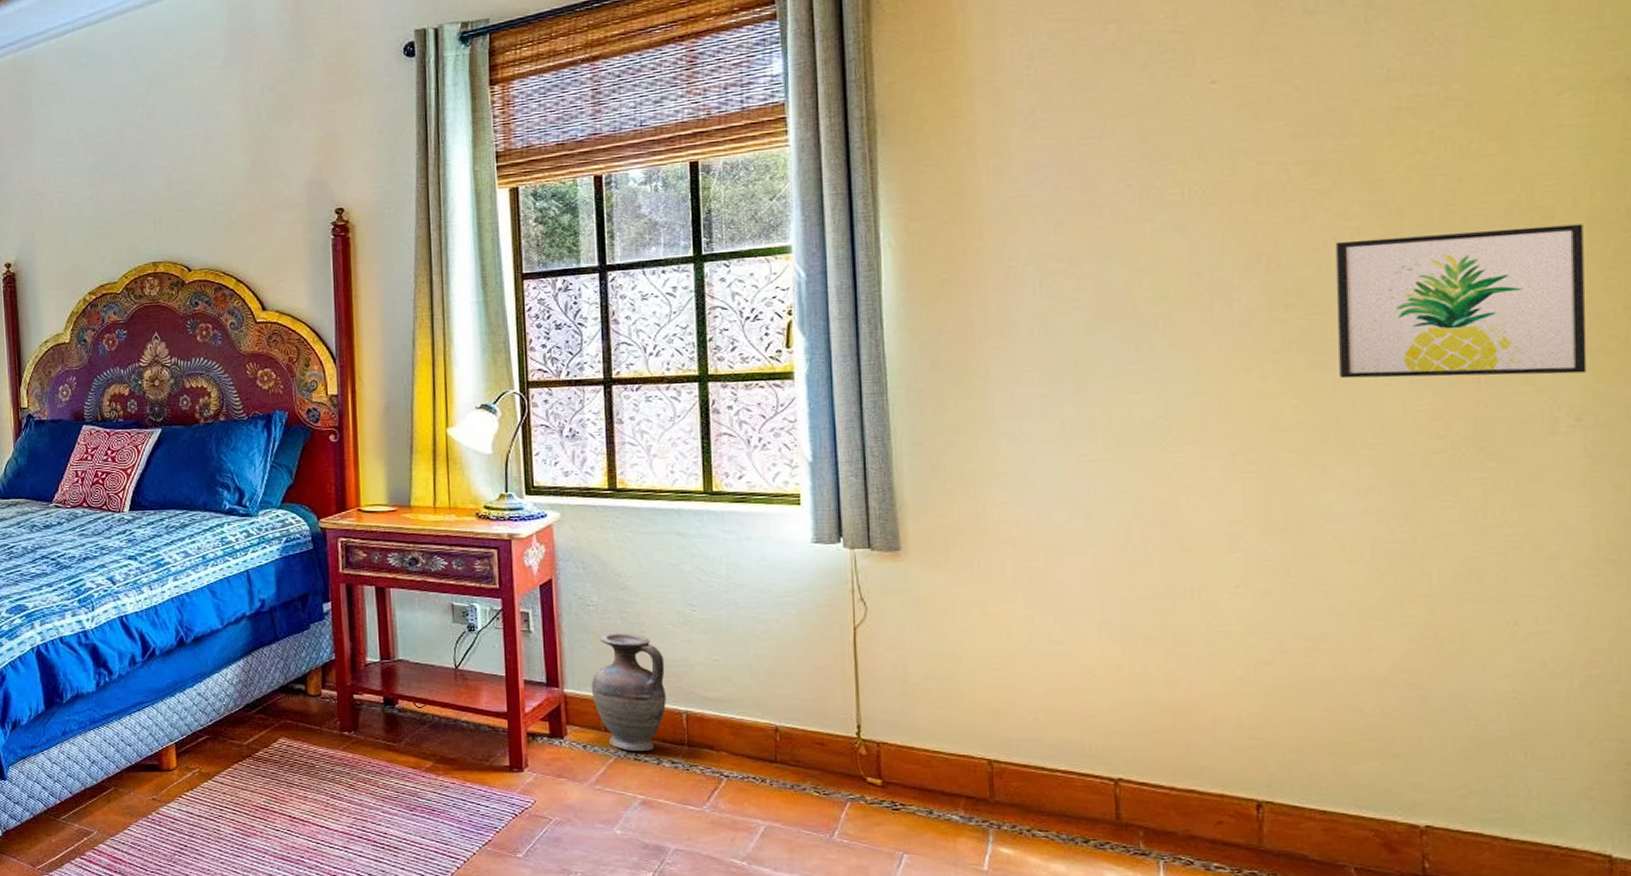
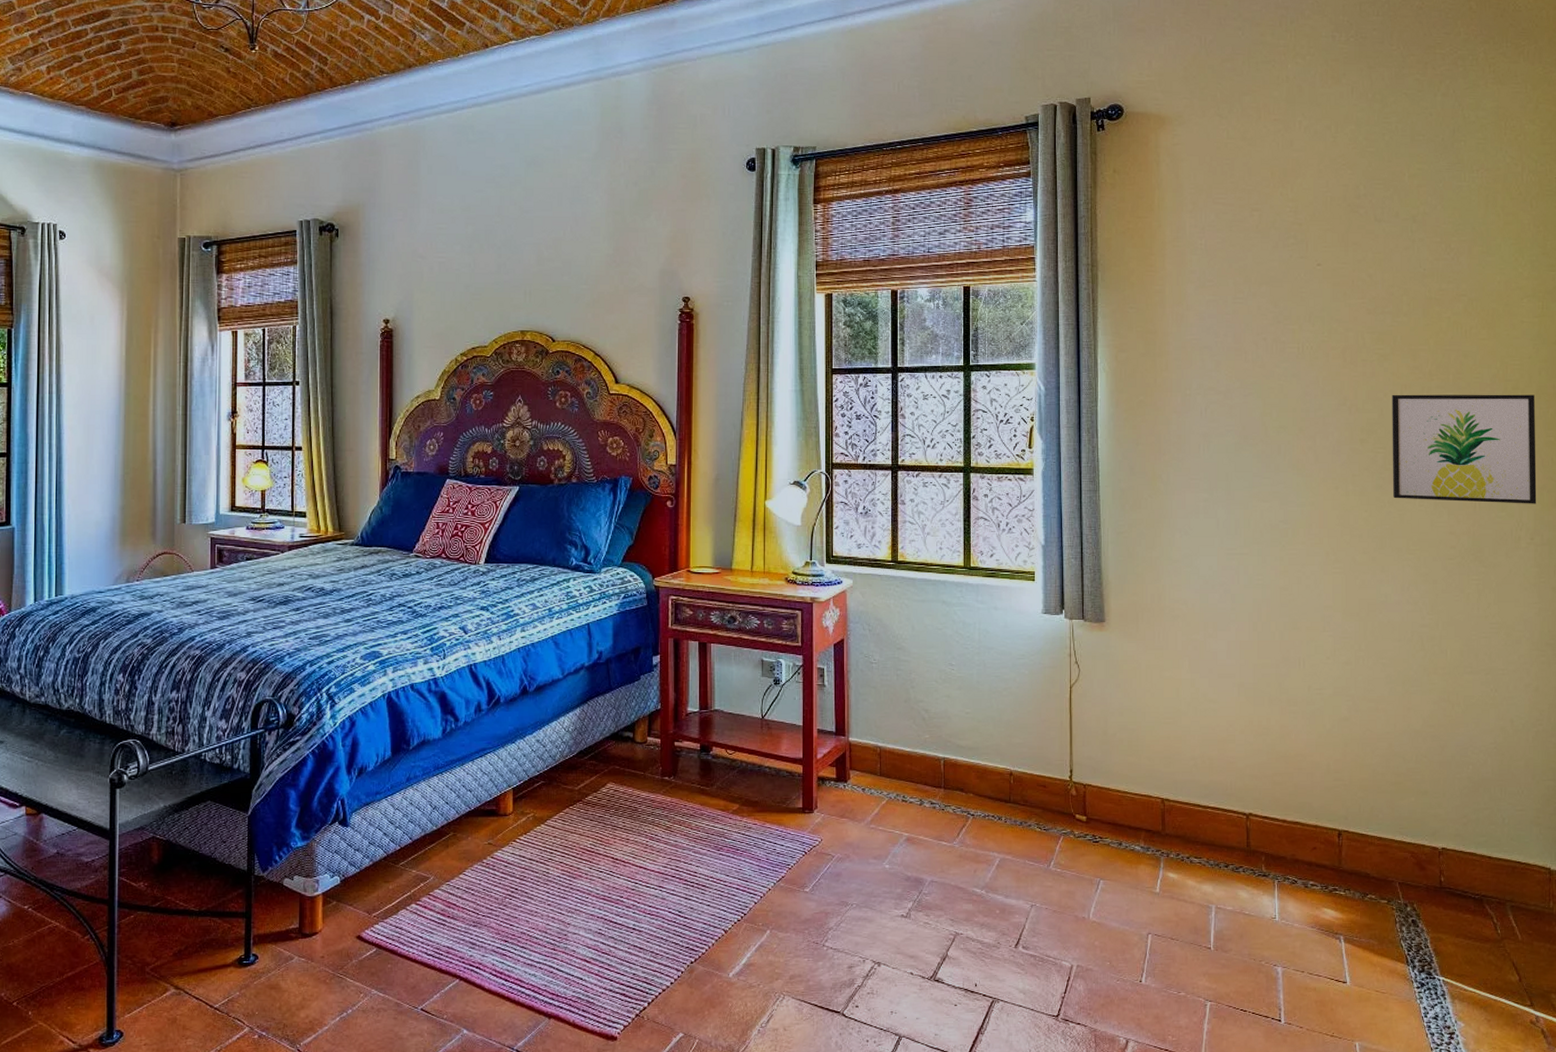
vase: present [591,632,666,752] -> none [871,687,929,794]

